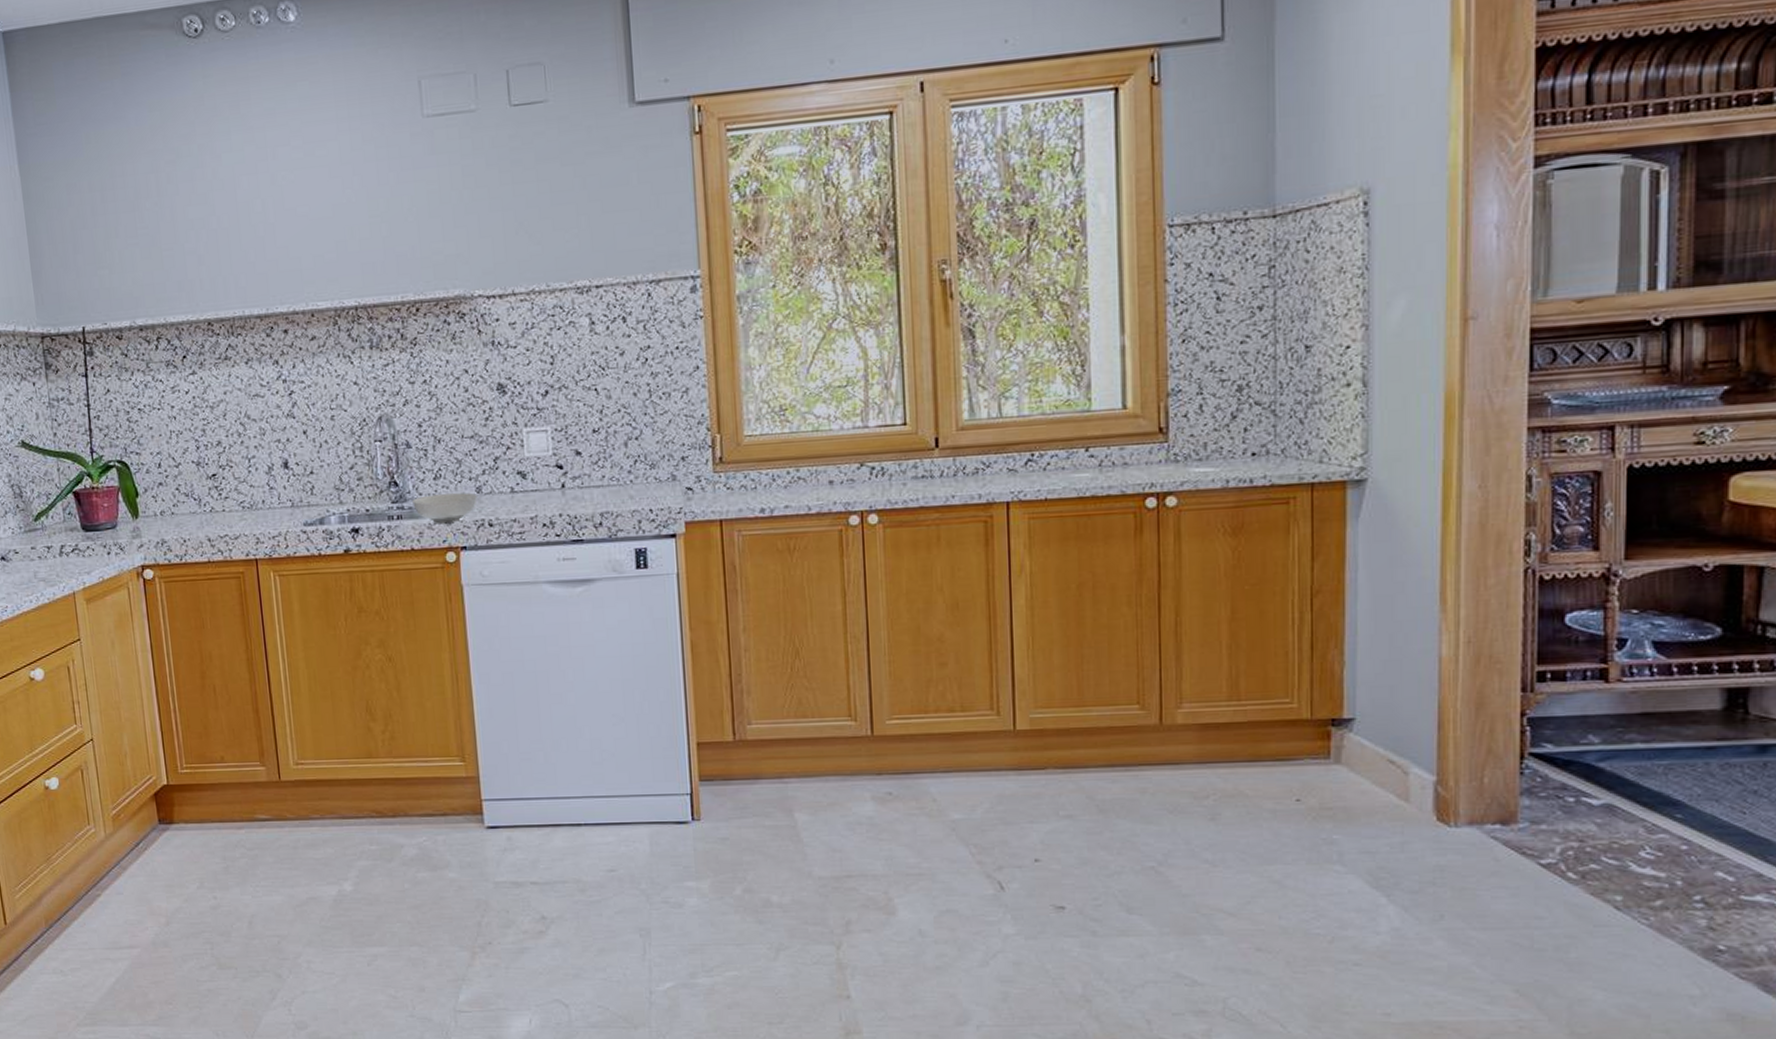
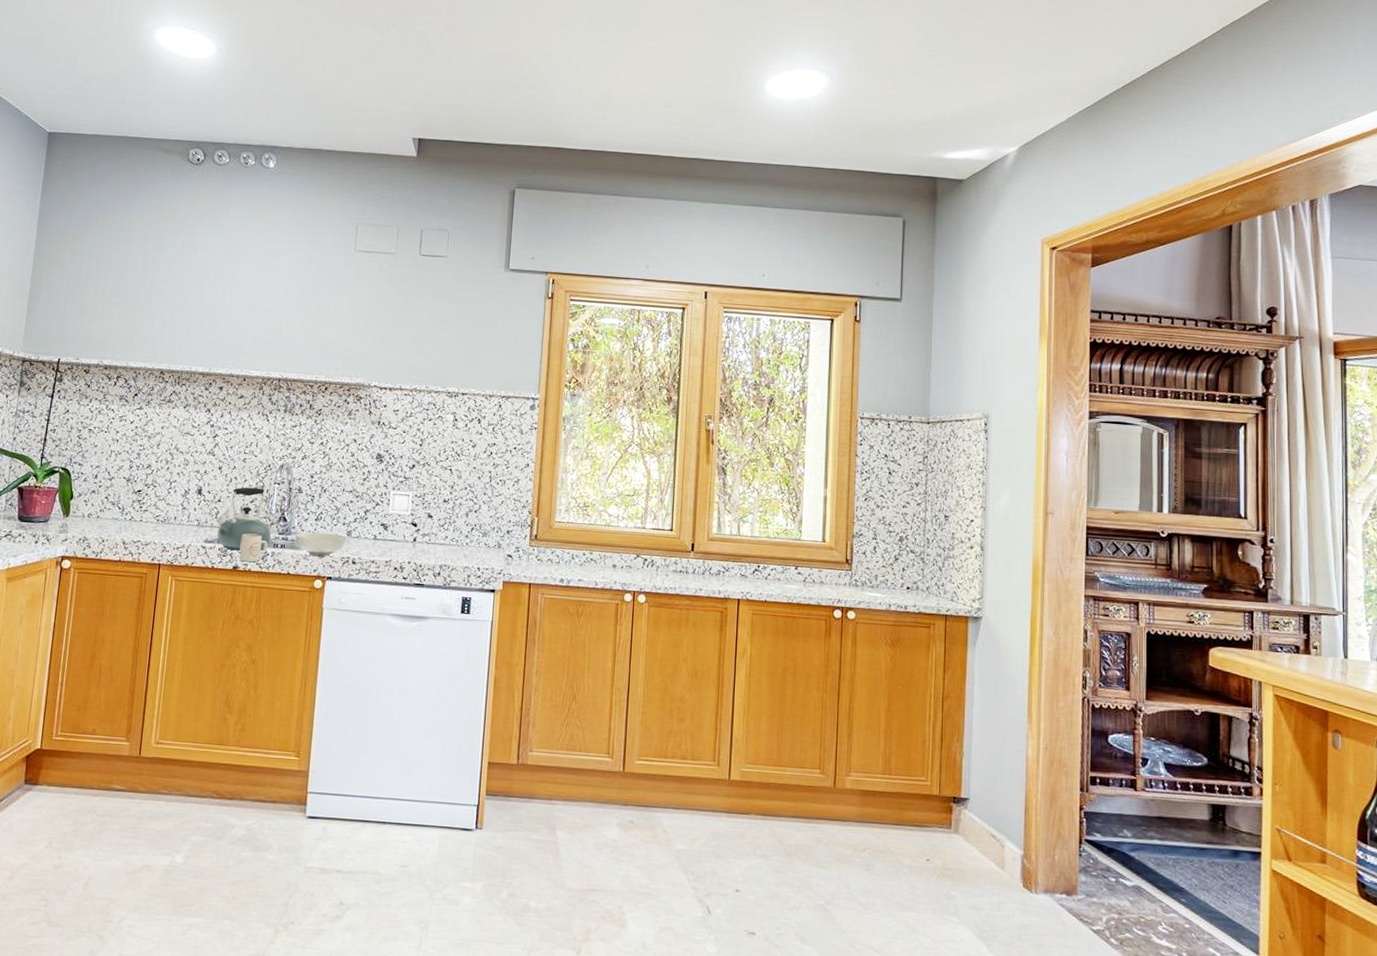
kettle: none [313,449,383,531] -> present [216,487,271,551]
mug: none [346,506,381,543] -> present [239,533,268,563]

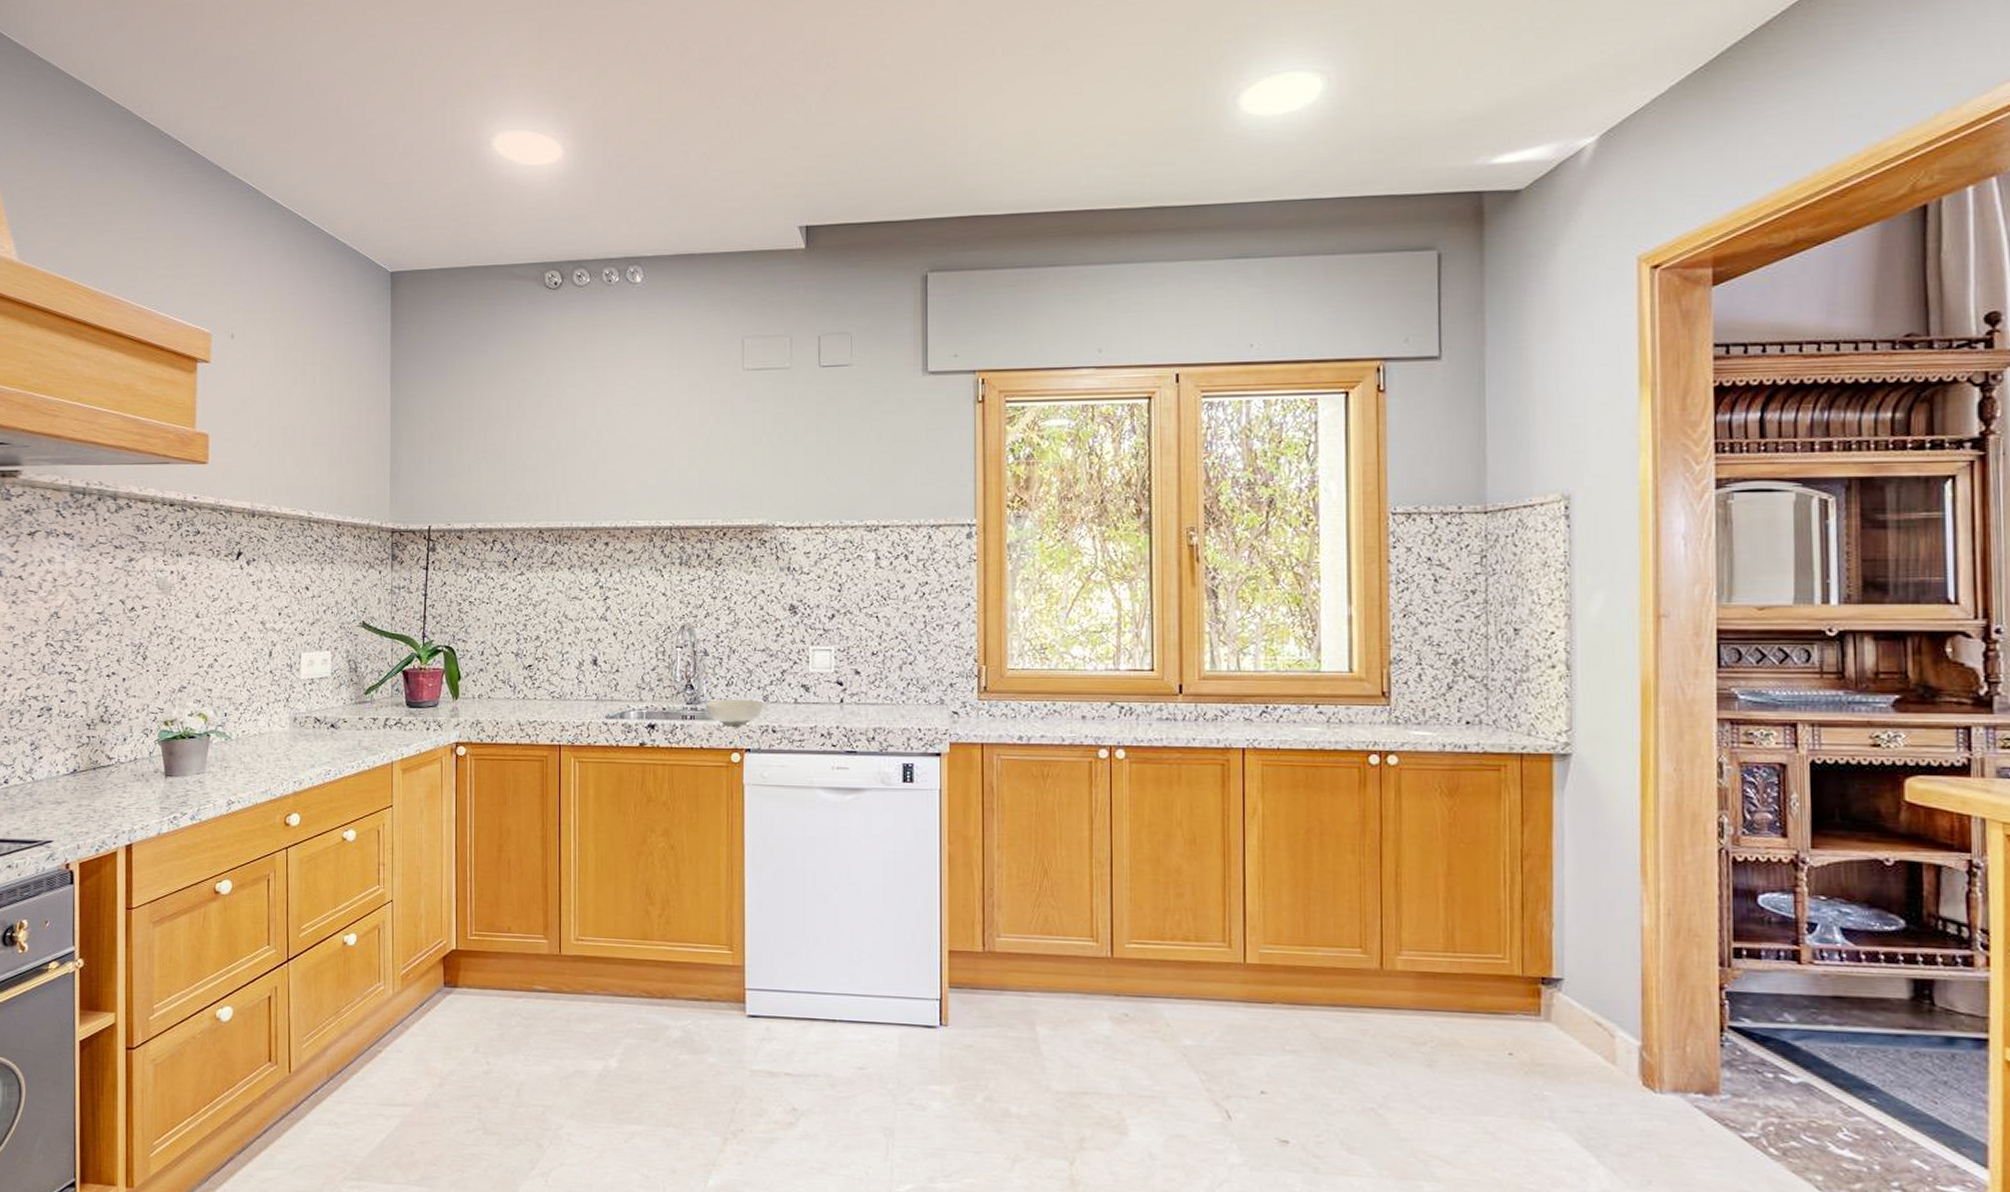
kettle: present [216,487,271,551] -> none [617,653,678,725]
mug: present [239,533,268,563] -> none [645,705,675,738]

